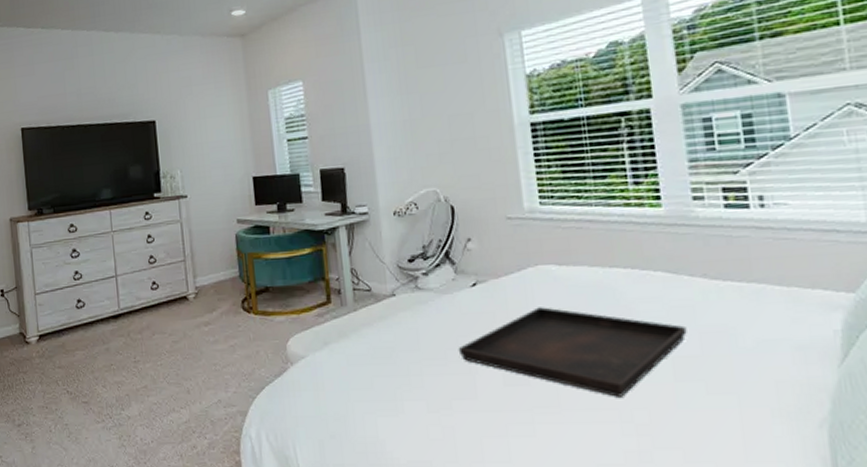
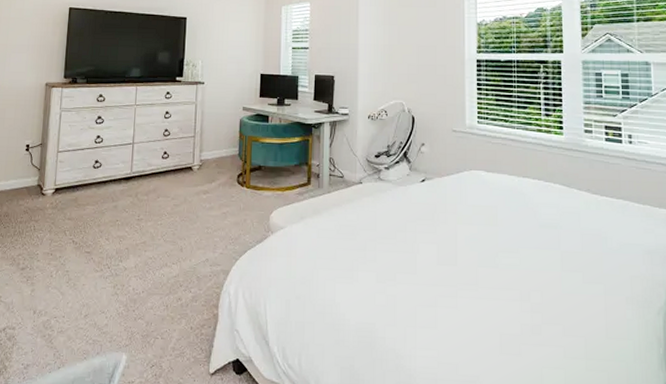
serving tray: present [458,307,687,397] -> none [405,203,573,280]

